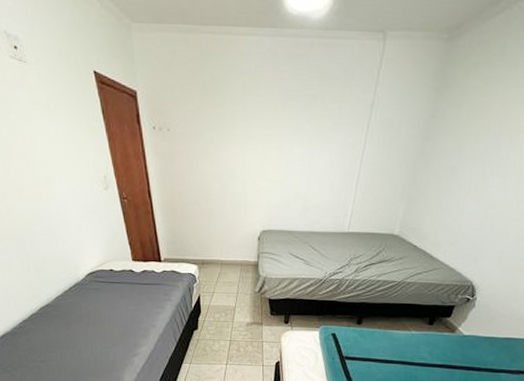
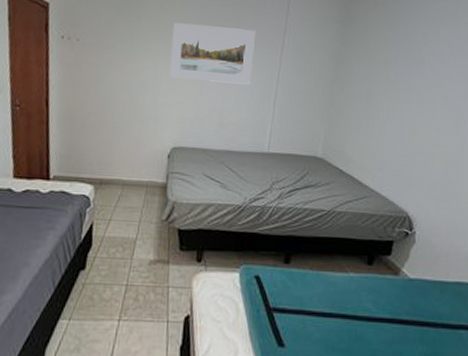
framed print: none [257,103,343,167] -> present [170,22,256,85]

